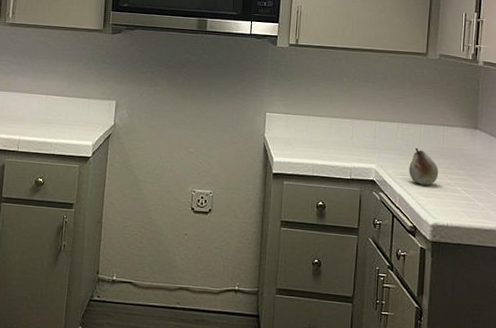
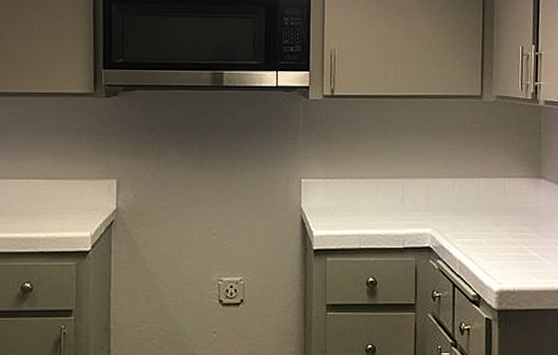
fruit: present [409,147,439,186] -> none [469,205,502,247]

